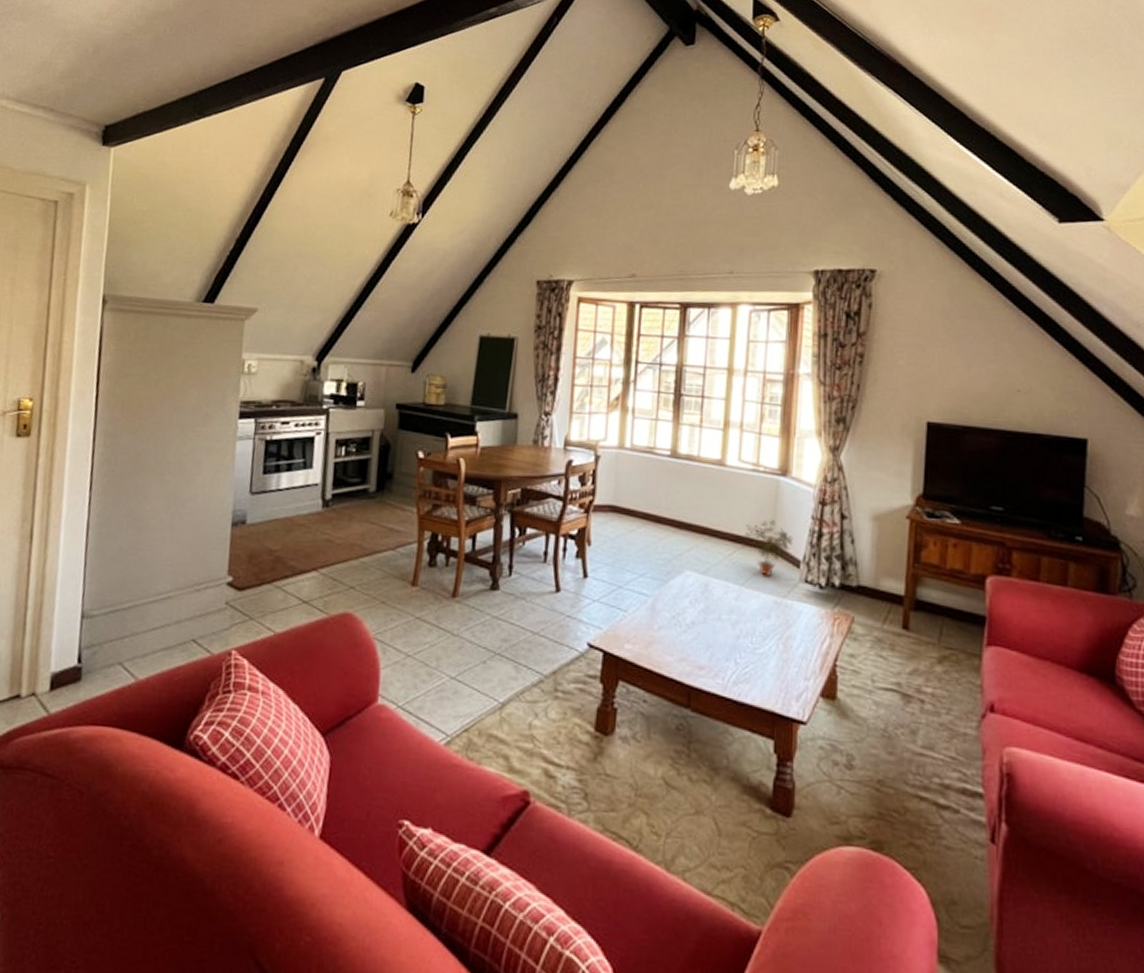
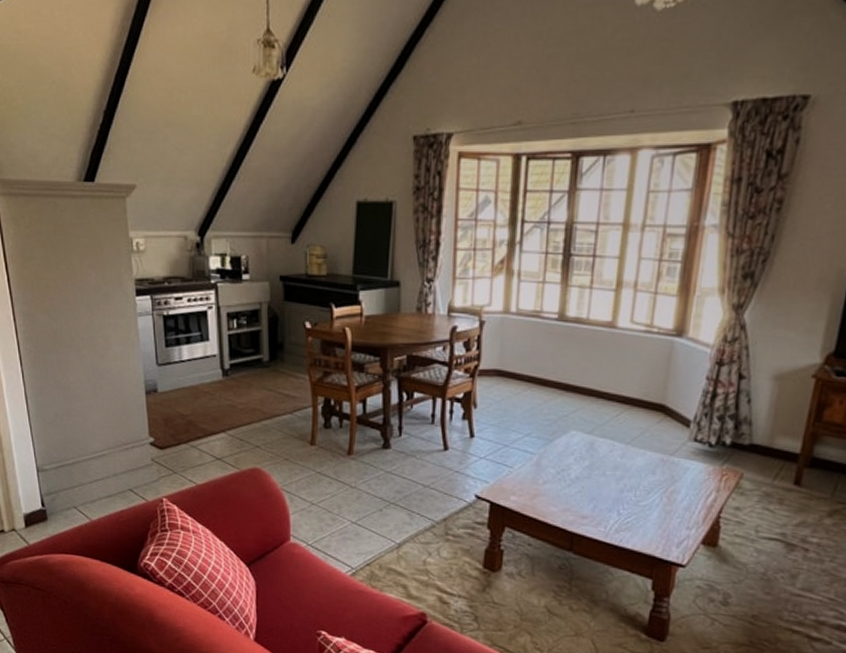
potted plant: present [745,520,793,578] -> none [633,381,685,437]

